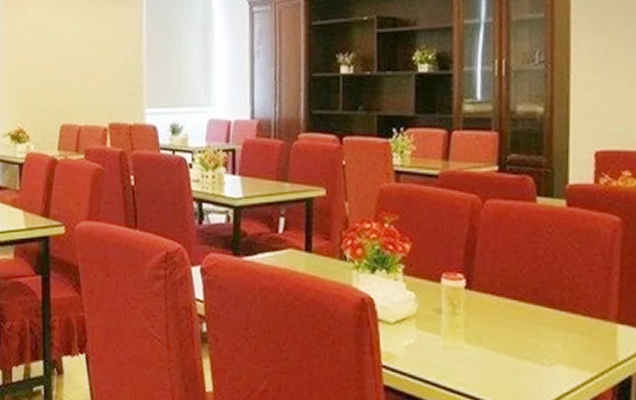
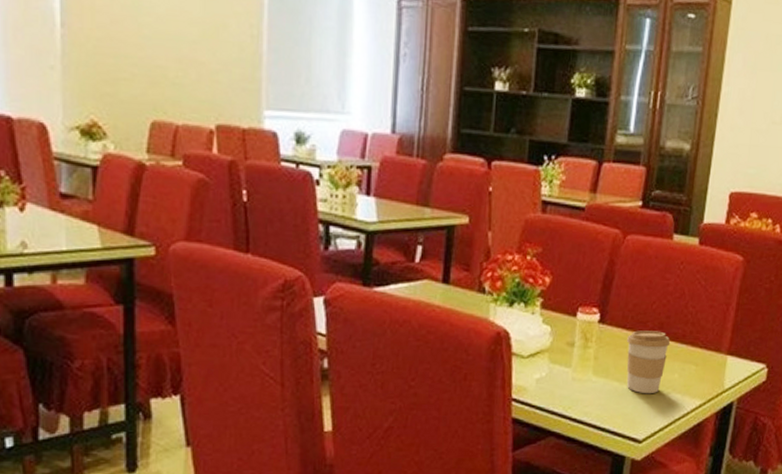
coffee cup: none [497,296,548,365] -> present [626,330,671,394]

